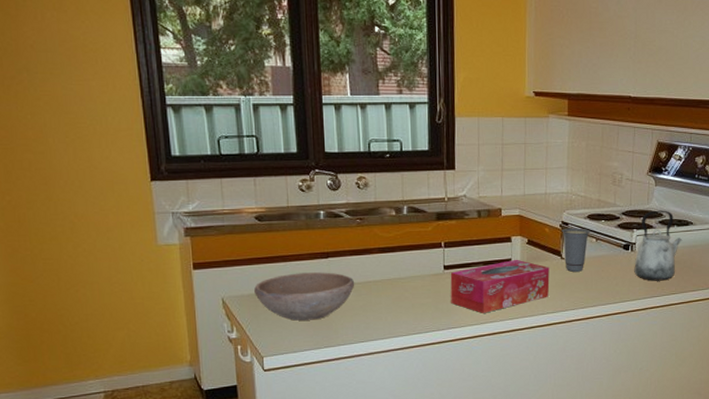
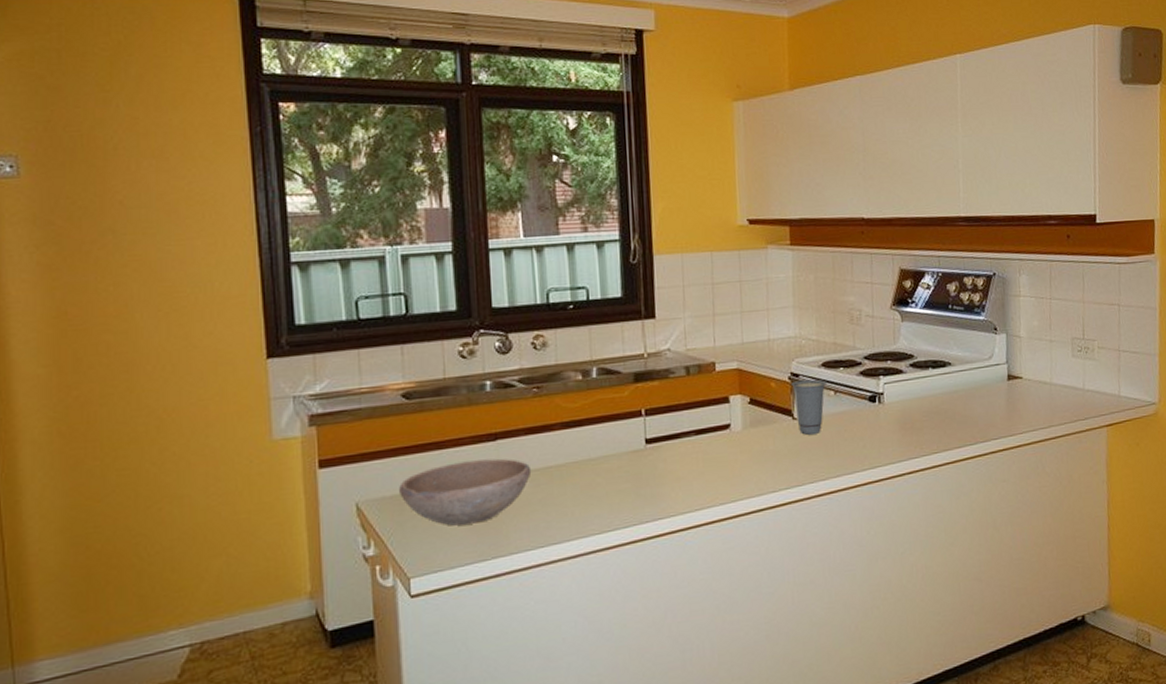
tissue box: present [450,259,550,313] -> none [653,423,780,497]
kettle: present [634,210,683,281] -> none [884,350,941,439]

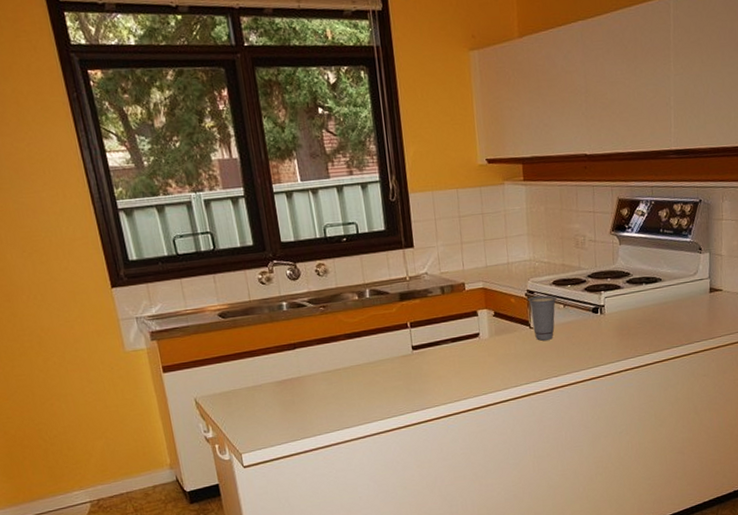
bowl: present [399,458,532,526] -> none [225,363,325,415]

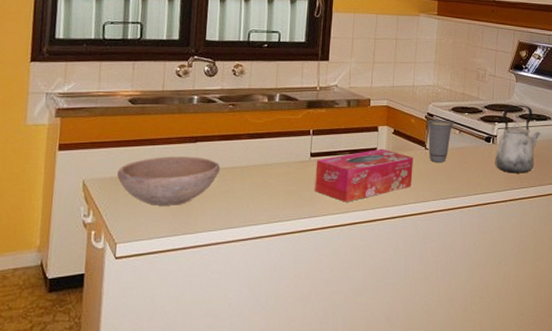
bowl: none [225,363,325,415] -> present [117,156,221,206]
tissue box: none [419,333,521,391] -> present [315,148,413,202]
kettle: none [605,268,653,343] -> present [495,105,541,174]

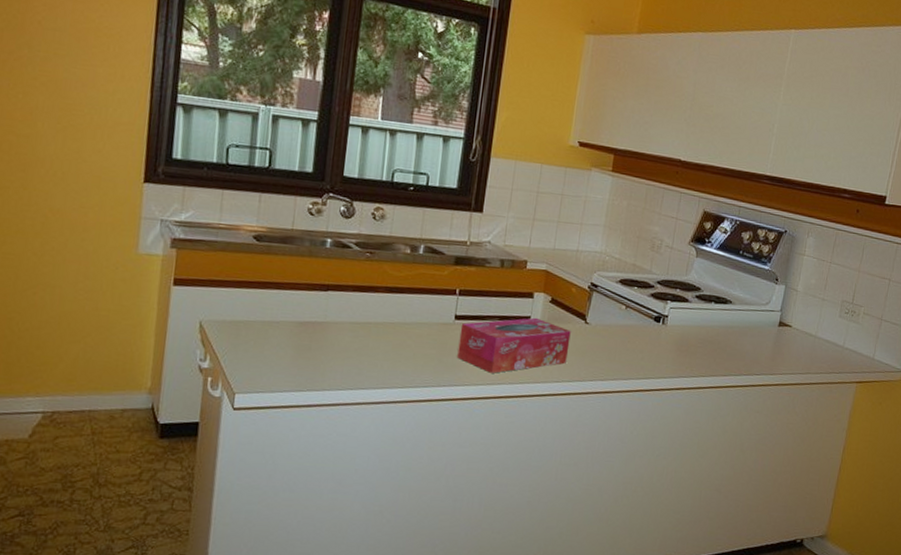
bowl: present [117,156,221,206] -> none [238,303,354,358]
cup: present [427,119,455,162] -> none [588,290,621,340]
kettle: present [495,105,541,174] -> none [663,283,719,361]

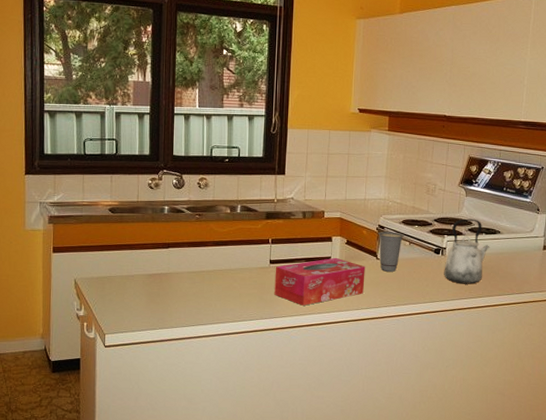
cup: none [588,290,621,340] -> present [378,231,405,272]
kettle: none [663,283,719,361] -> present [444,218,490,284]

